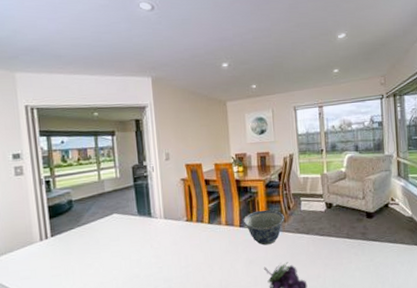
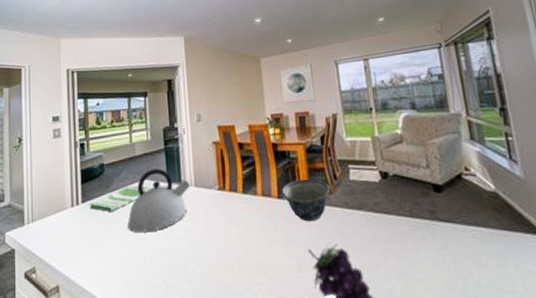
dish towel: none [59,219,122,244] -> present [89,185,151,212]
kettle: none [99,203,159,262] -> present [128,168,190,233]

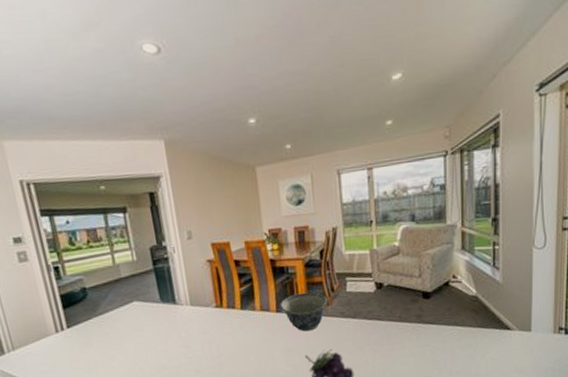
dish towel: present [89,185,151,212] -> none [76,308,144,335]
kettle: present [128,168,190,233] -> none [122,289,185,353]

